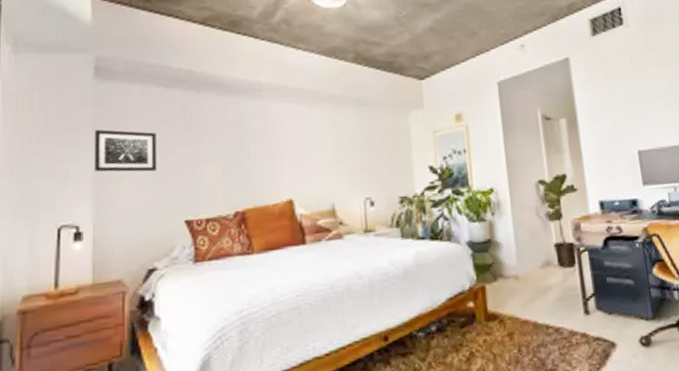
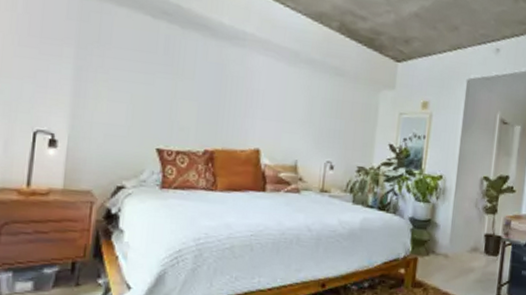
wall art: present [95,129,157,172] -> none [74,45,138,97]

